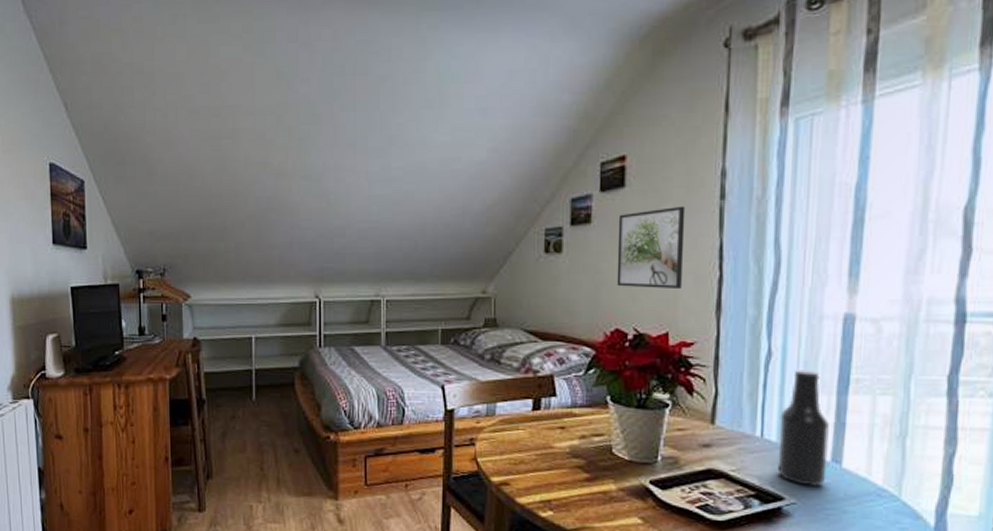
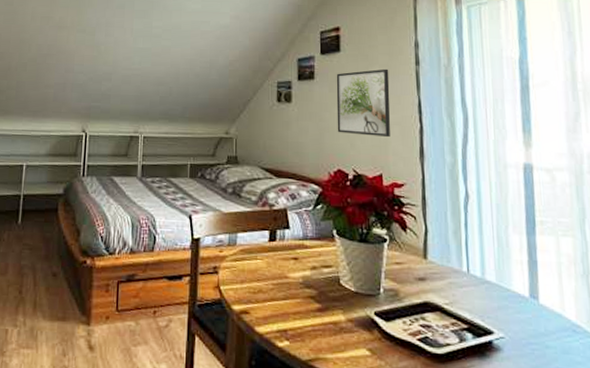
beer bottle: present [777,368,831,486] -> none [481,210,527,321]

